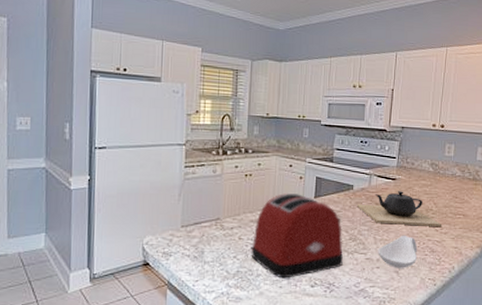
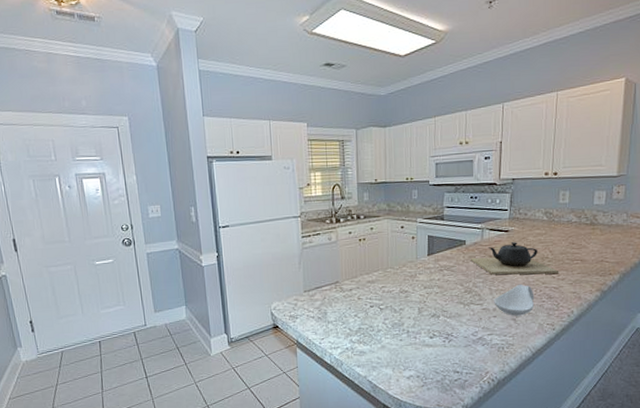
toaster: present [251,192,344,279] -> none [370,252,461,332]

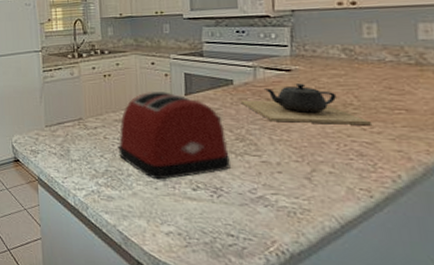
toaster: none [370,252,461,332] -> present [118,91,232,180]
spoon rest: present [494,284,535,316] -> none [277,134,337,175]

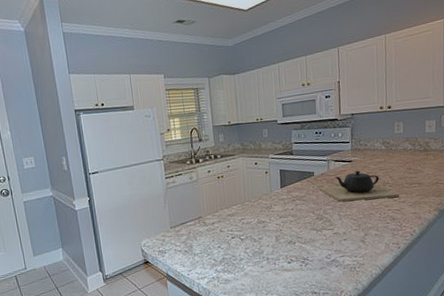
toaster: present [118,91,232,180] -> none [232,186,314,260]

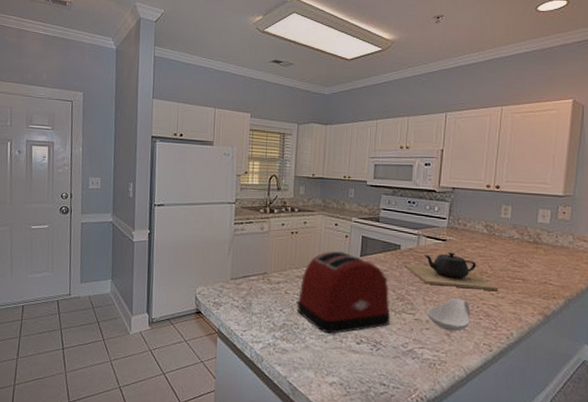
toaster: none [232,186,314,260] -> present [297,250,391,334]
spoon rest: none [343,208,380,238] -> present [427,297,471,332]

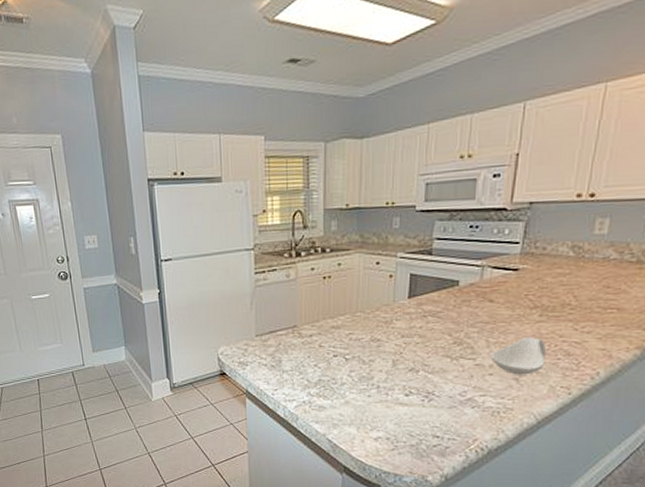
toaster: present [297,250,391,334] -> none [333,293,446,387]
teapot: present [404,252,498,292] -> none [463,284,583,326]

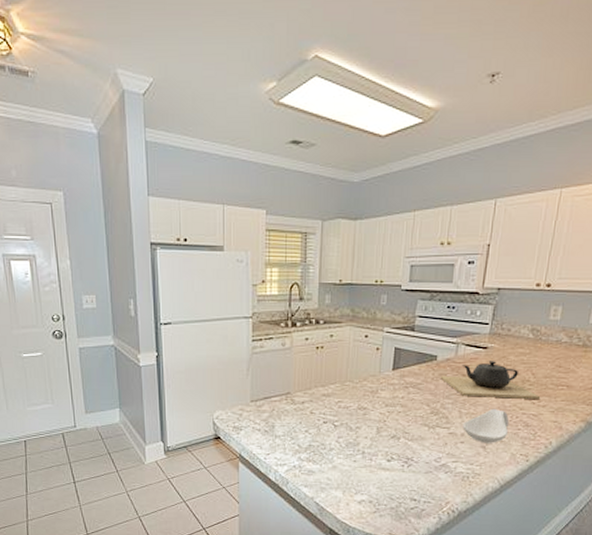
teapot: none [463,284,583,326] -> present [440,361,540,400]

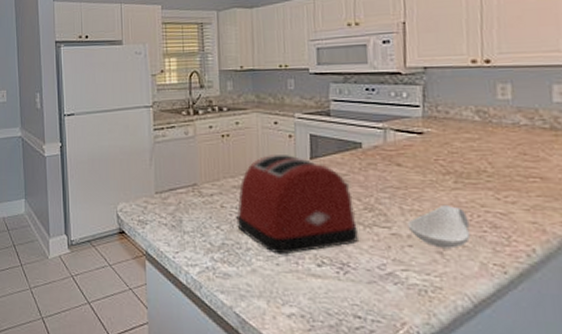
toaster: none [323,365,424,453] -> present [236,153,360,255]
teapot: present [440,361,540,400] -> none [369,148,505,195]

